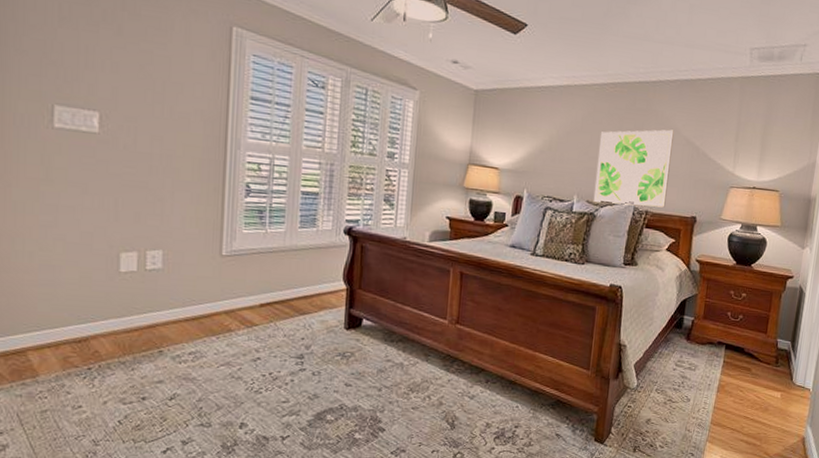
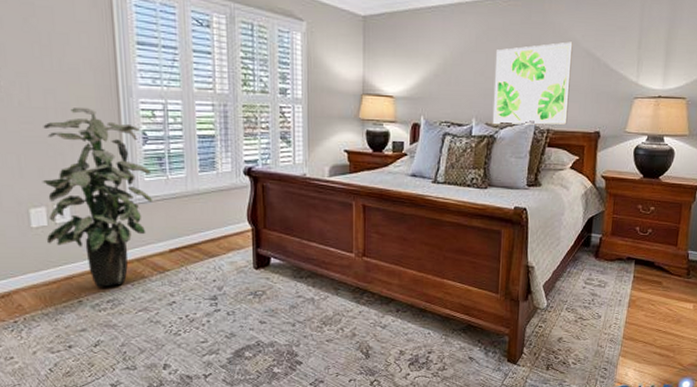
indoor plant: none [133,155,249,338] -> present [42,107,153,287]

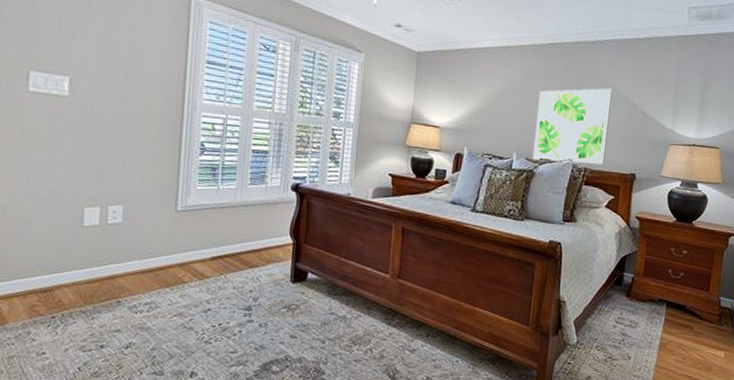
indoor plant: present [42,107,153,287] -> none [95,116,203,289]

